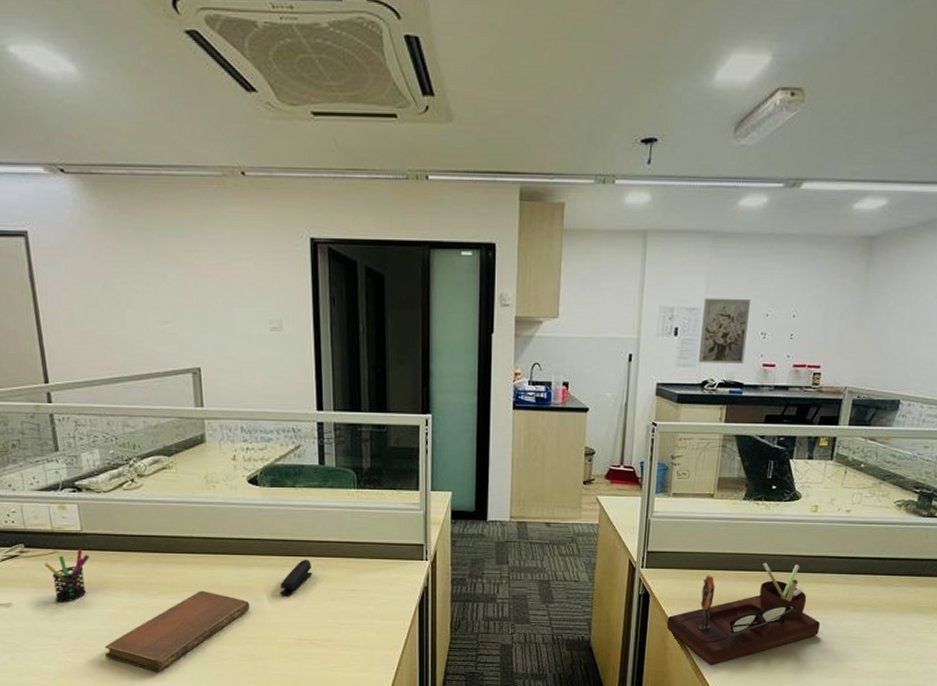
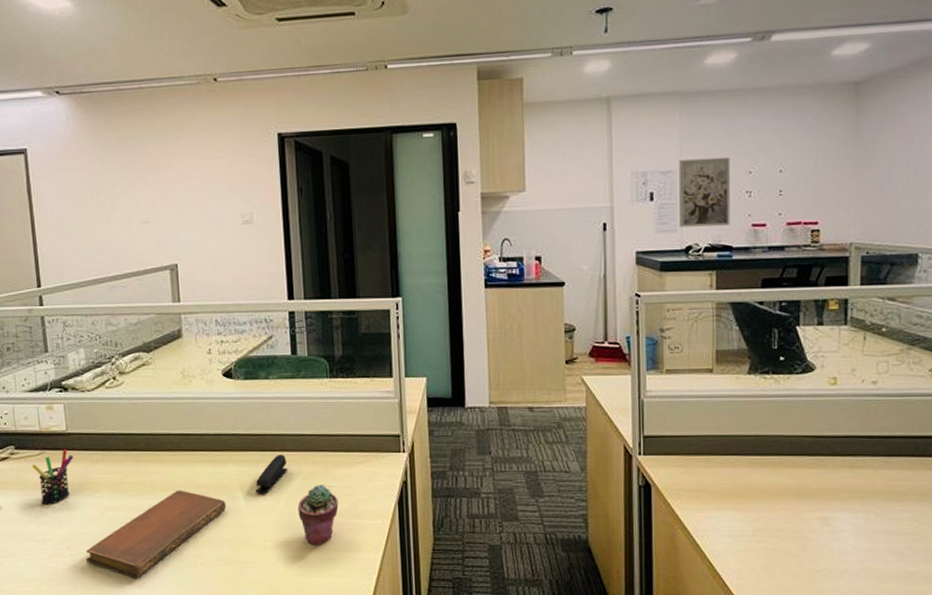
potted succulent: none [321,588,362,643] -> present [297,485,339,545]
desk organizer: present [666,562,820,666] -> none [674,445,859,569]

